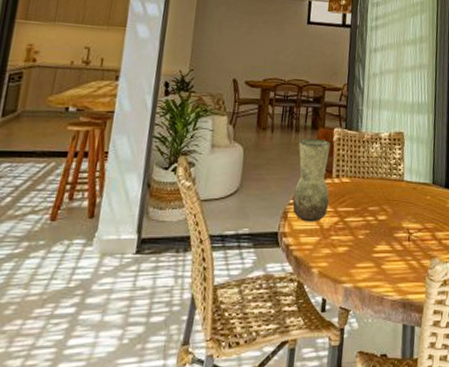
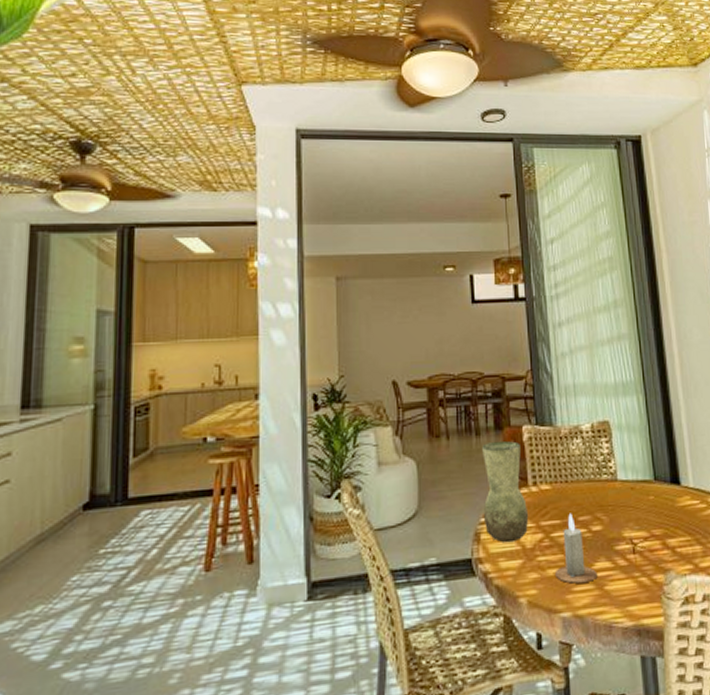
candle: none [343,203,378,261] -> present [554,513,598,584]

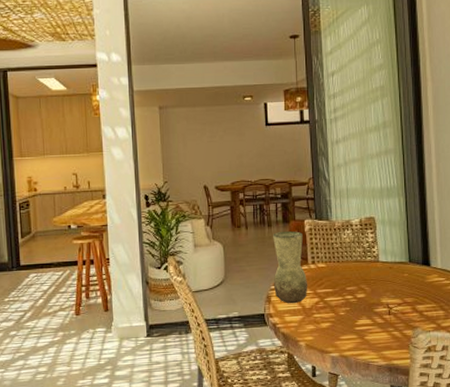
candle: present [554,513,598,584] -> none [326,284,360,334]

